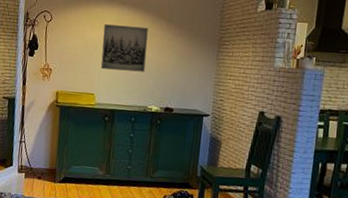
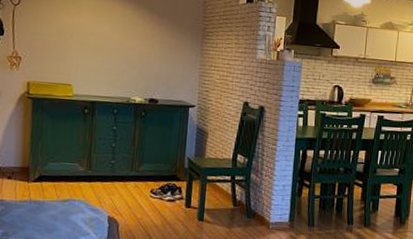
wall art: present [101,24,148,72] -> none [78,10,130,62]

